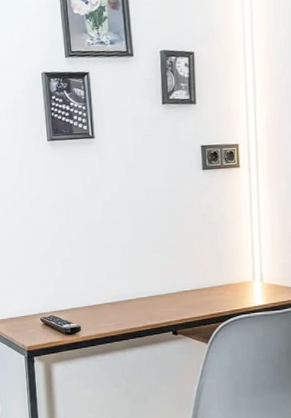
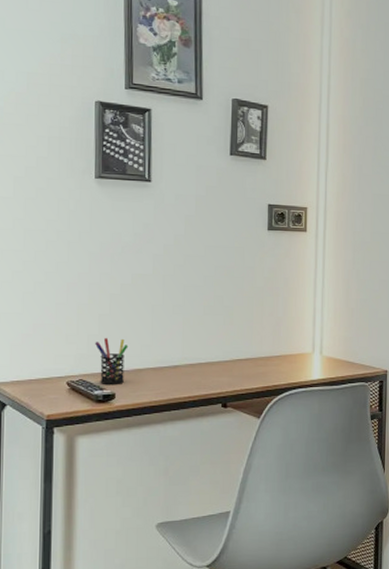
pen holder: none [60,279,88,319] -> present [95,338,129,384]

